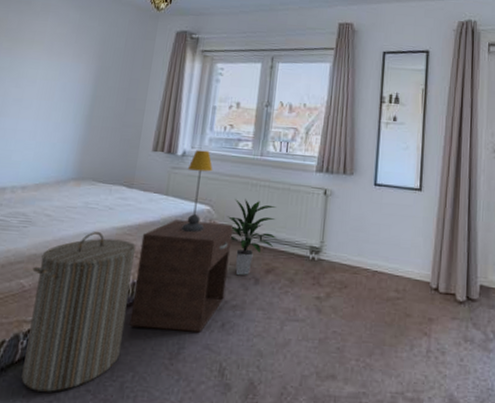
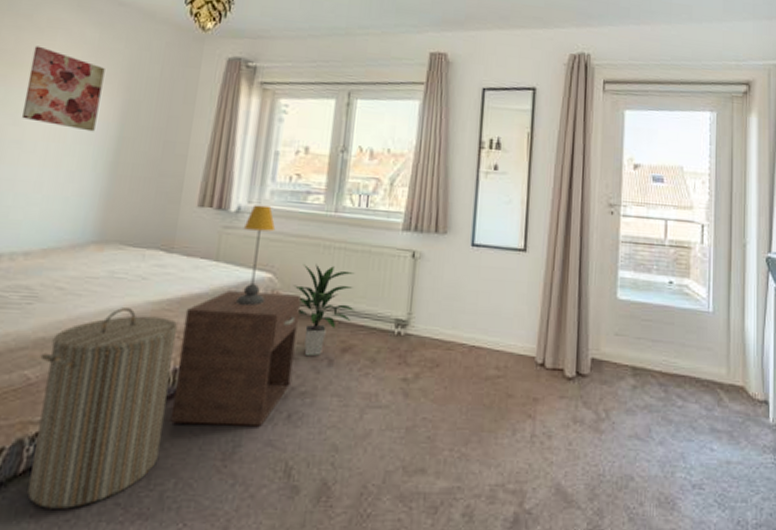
wall art: none [21,25,84,92] -> present [21,46,105,132]

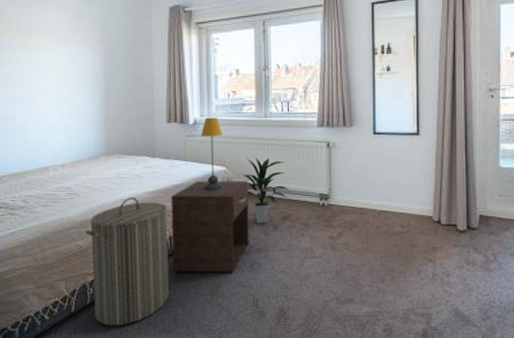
wall art: present [21,46,105,132] -> none [38,17,89,76]

